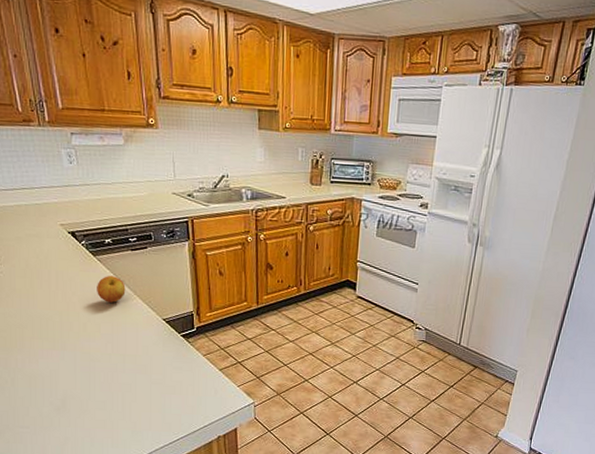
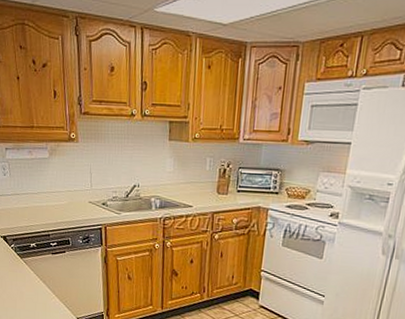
apple: present [97,276,126,303] -> none [22,276,46,301]

